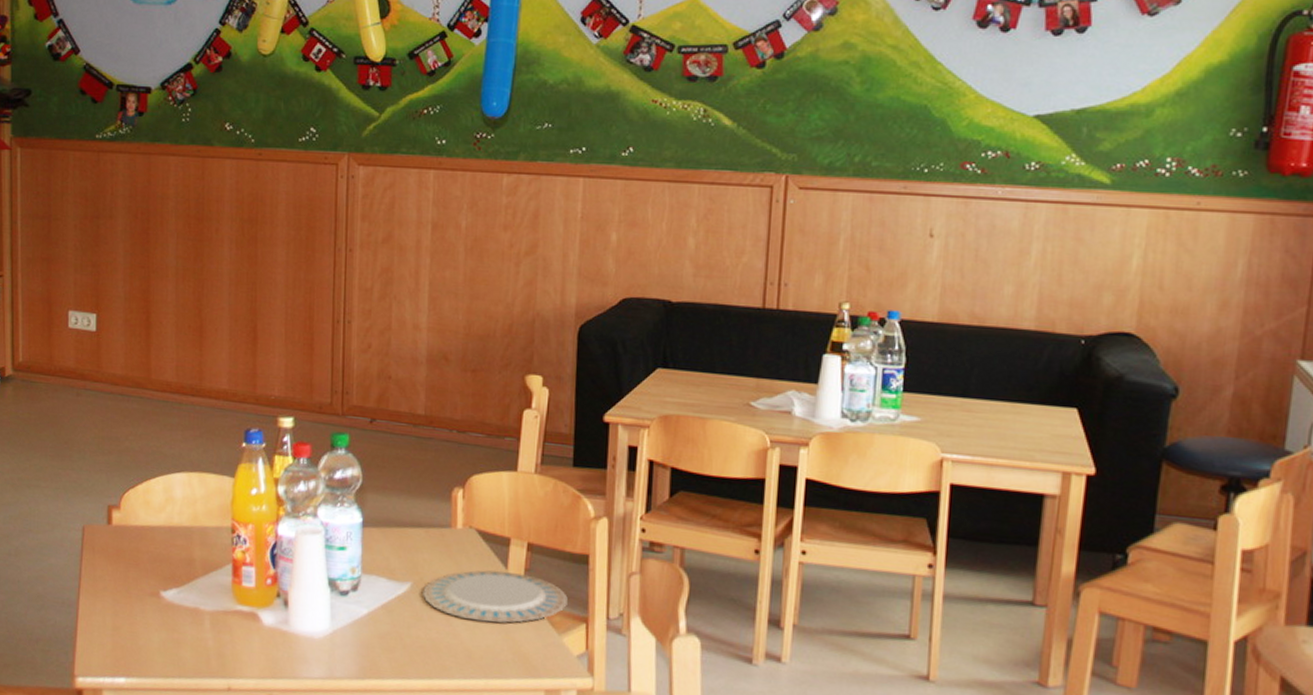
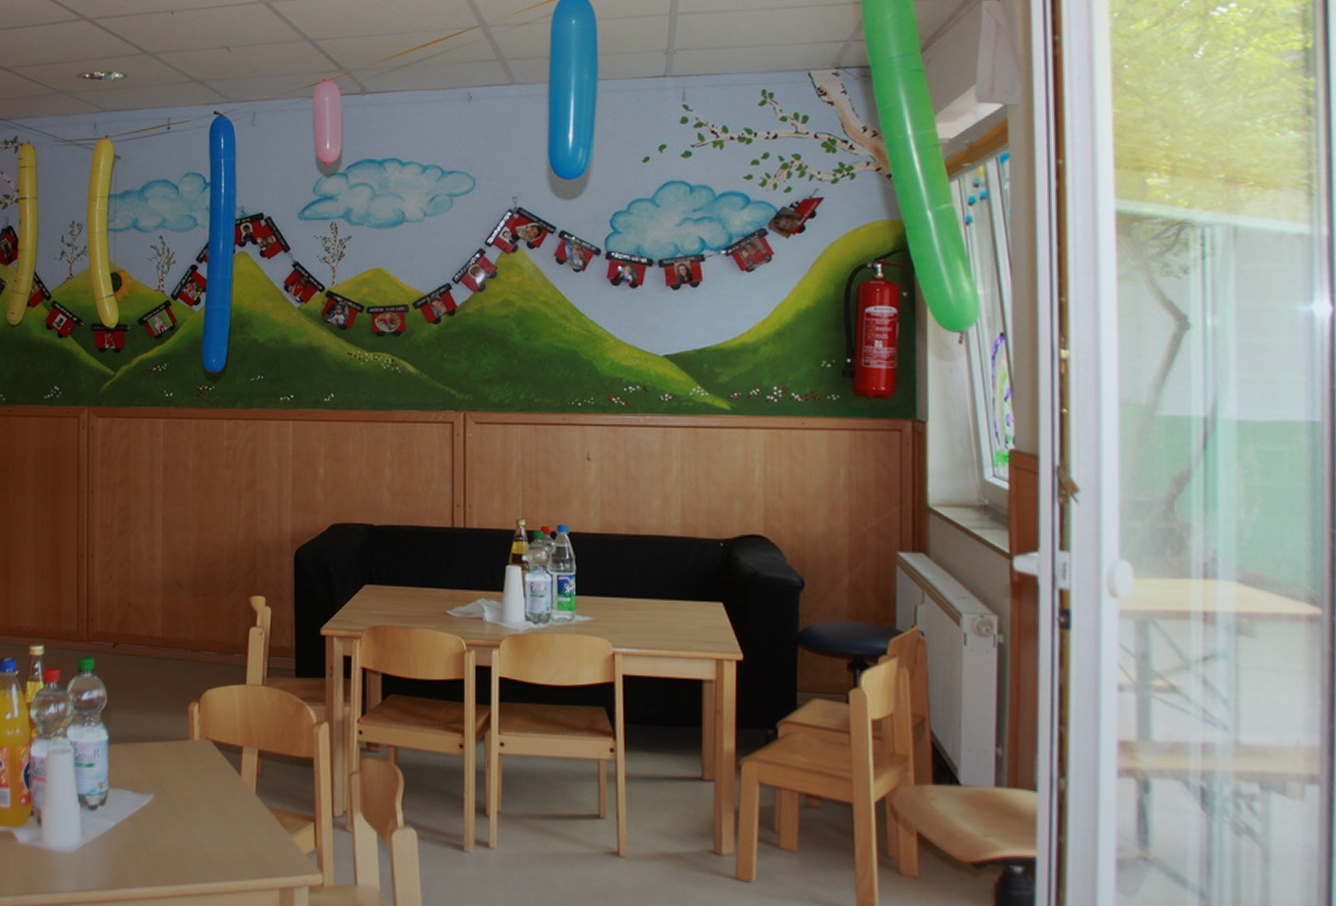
plate: present [423,570,568,623] -> none [165,778,296,827]

